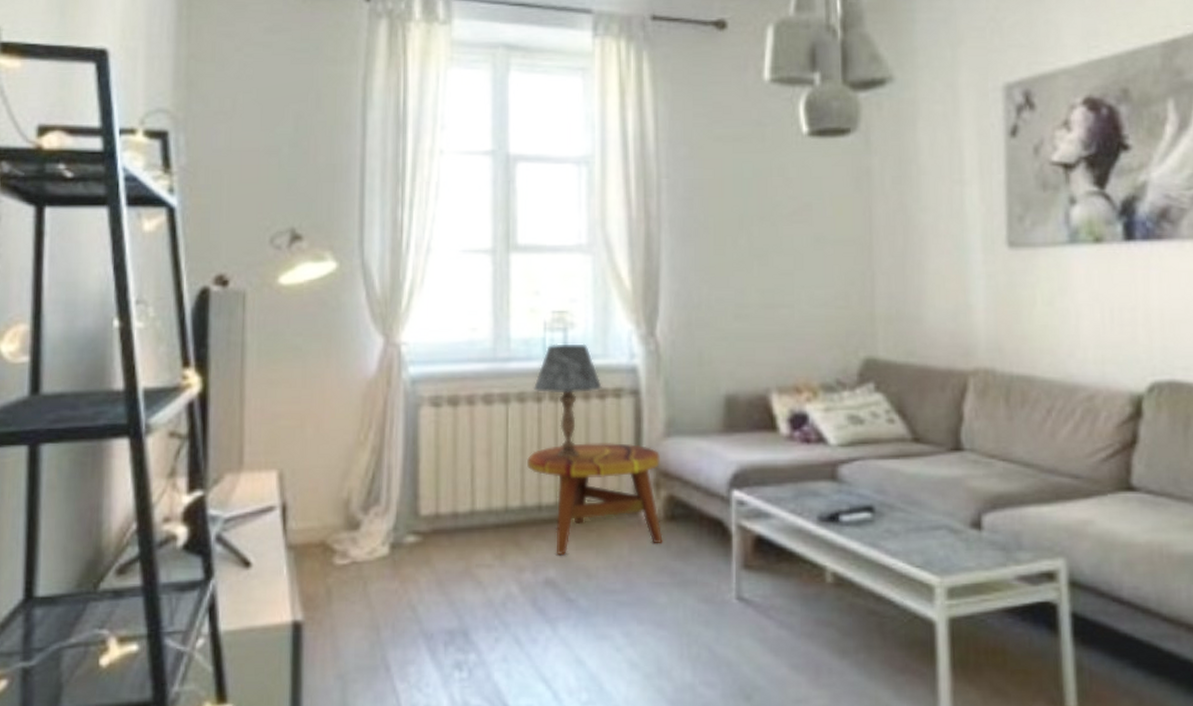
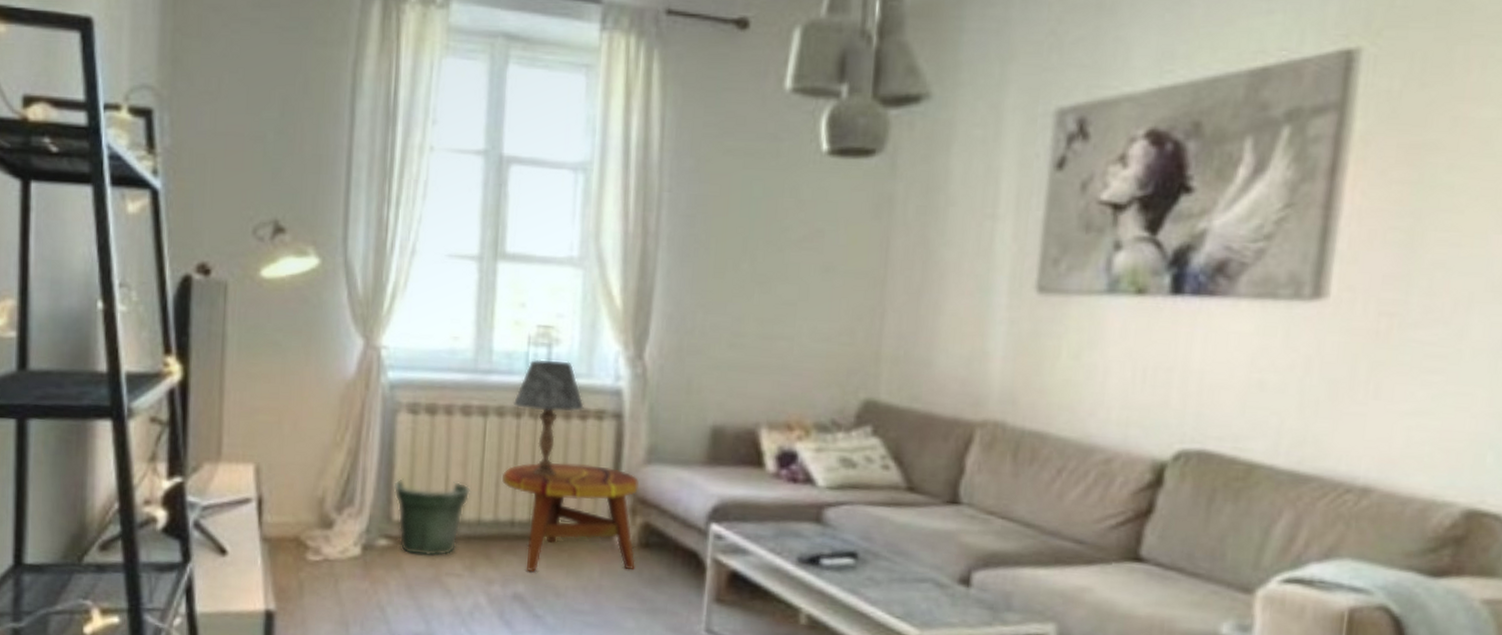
flower pot: none [419,471,497,549] -> present [393,479,472,557]

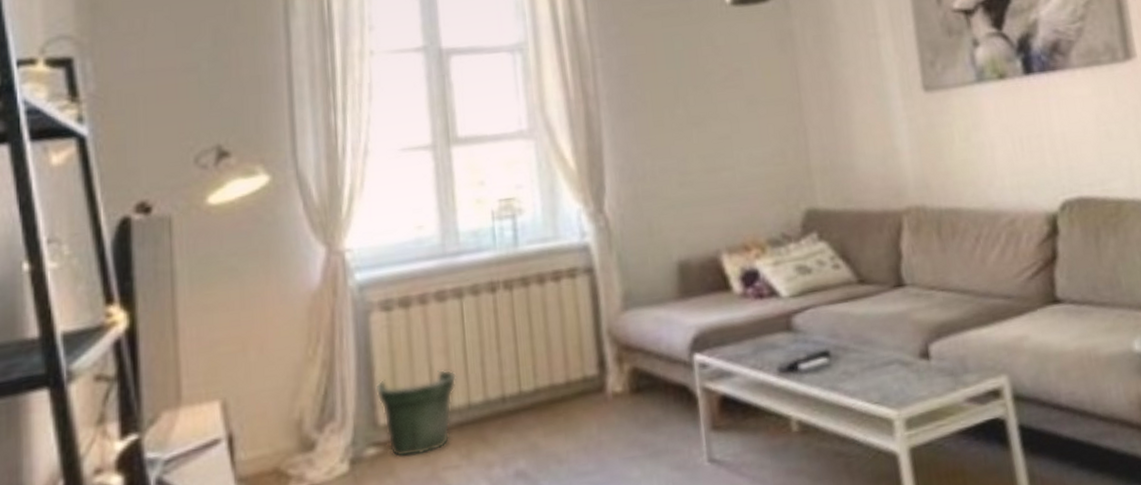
side table: present [502,462,639,572] -> none [486,322,631,445]
table lamp: present [512,359,584,477] -> none [485,228,556,346]

